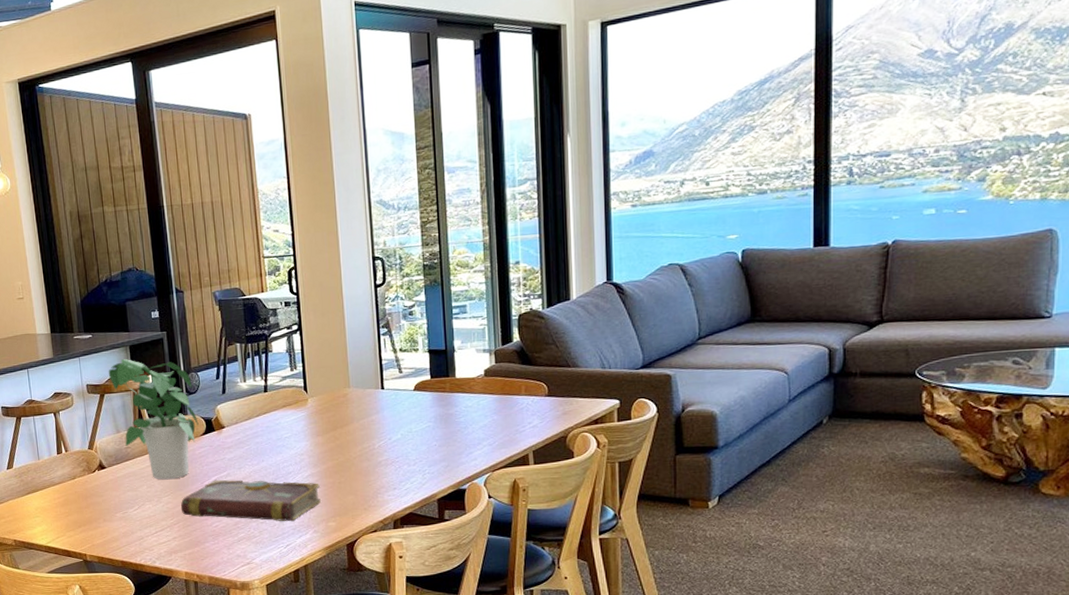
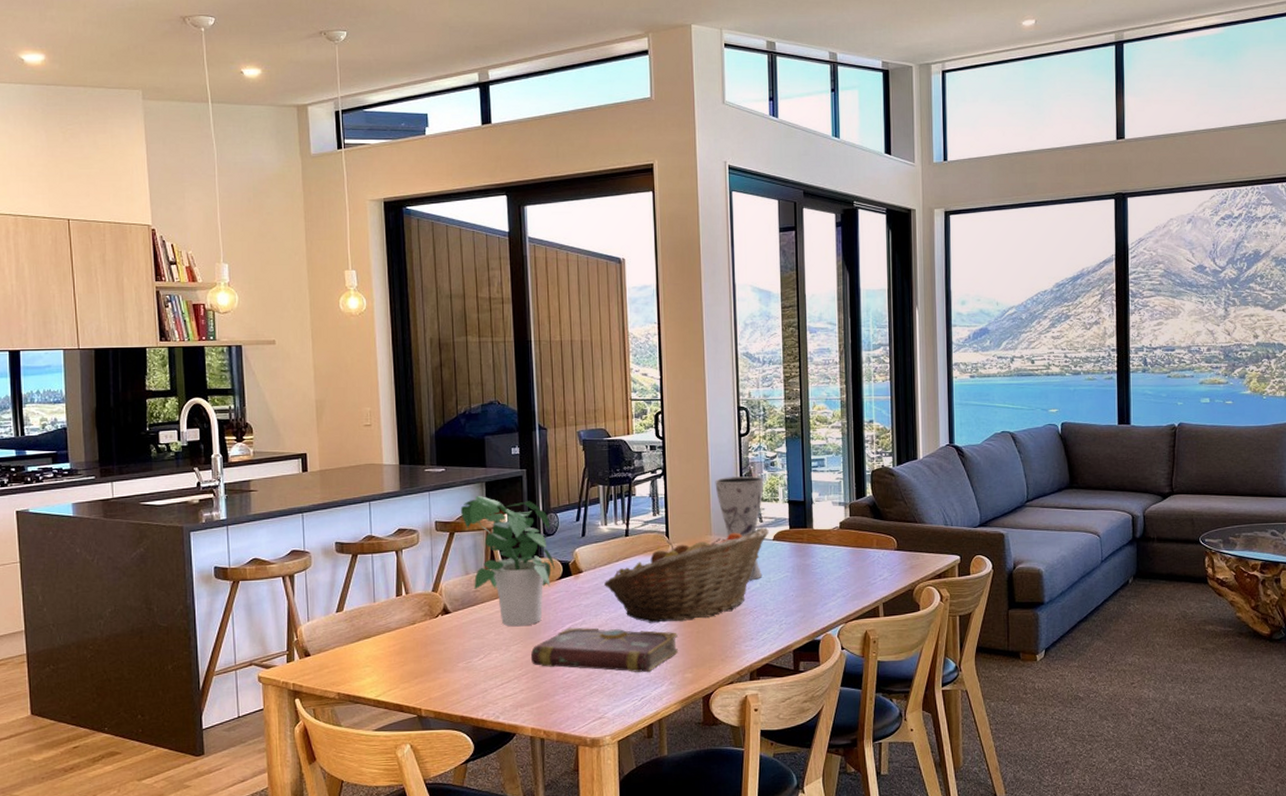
fruit basket: none [246,378,409,475] -> present [604,527,769,623]
vase: none [351,326,404,431] -> present [715,476,764,580]

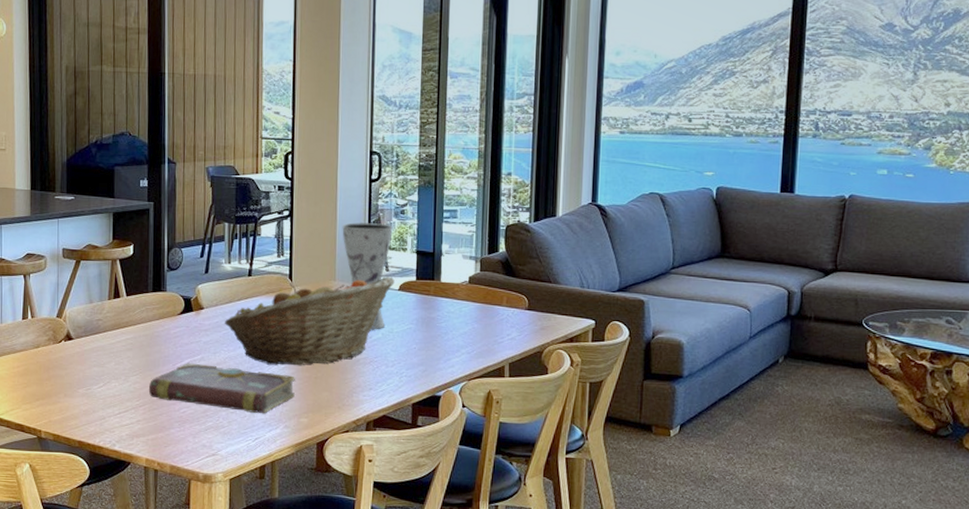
potted plant: present [460,495,555,627] -> none [87,225,177,358]

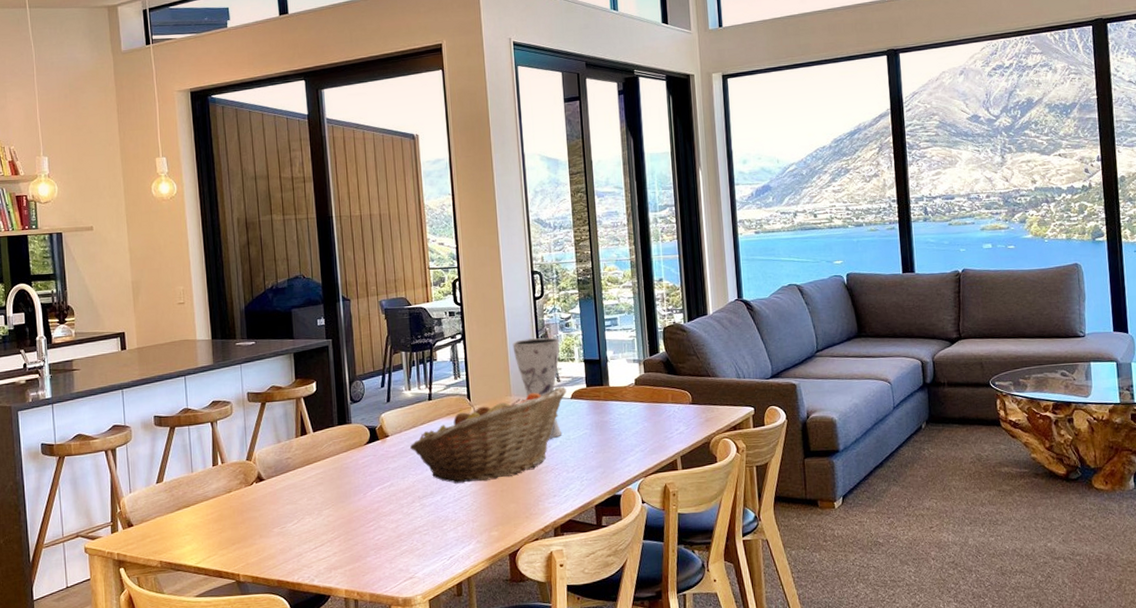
book: present [148,363,295,413] -> none [342,490,484,532]

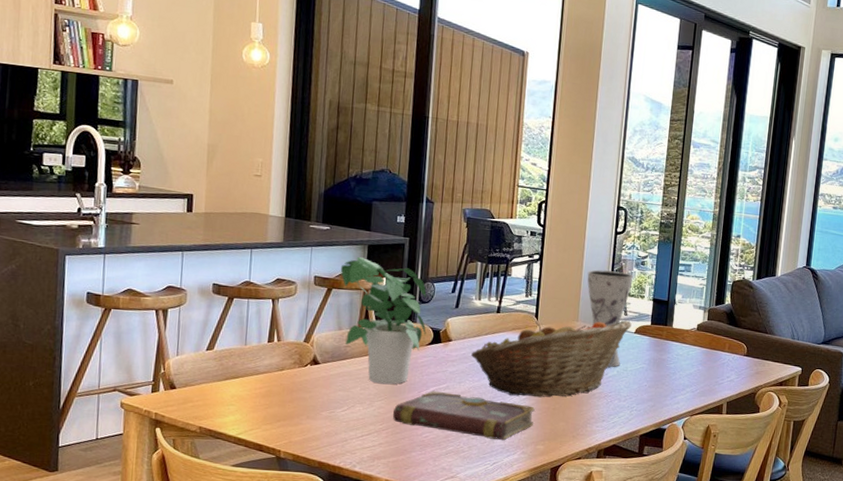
potted plant: none [270,366,363,492] -> present [340,256,427,385]
book: none [342,490,484,532] -> present [392,390,535,440]

